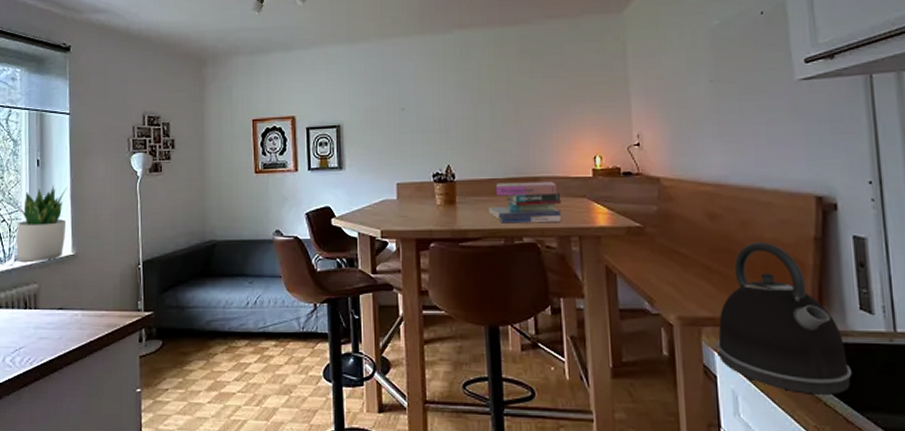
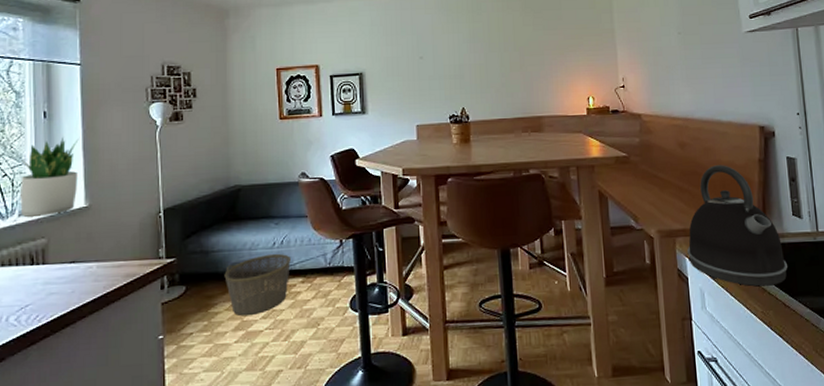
basket: none [199,313,264,377] -> present [224,253,291,317]
books: present [489,182,561,224] -> none [499,120,561,158]

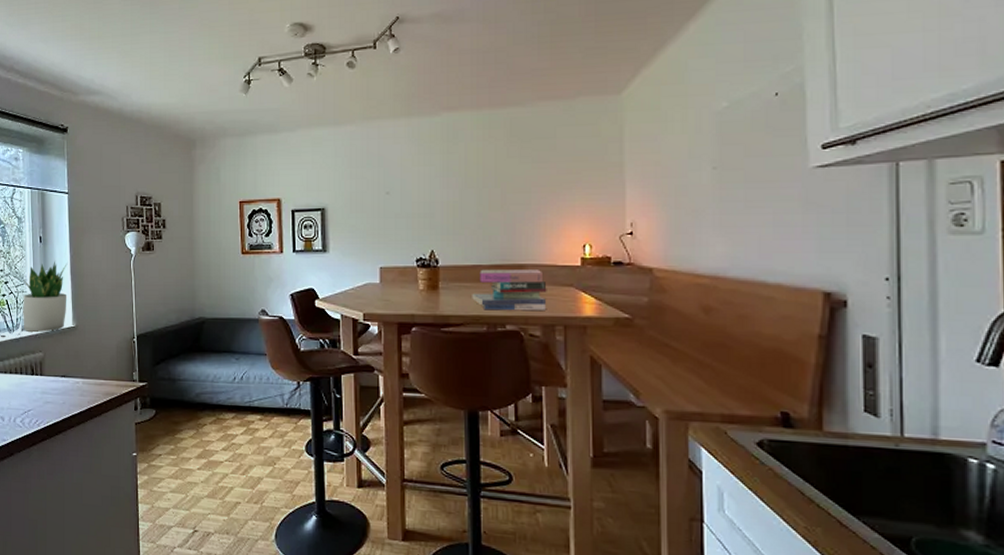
basket: present [224,253,291,317] -> none [189,388,250,446]
books: none [499,120,561,158] -> present [472,269,547,311]
kettle: present [686,165,788,287] -> none [702,338,851,497]

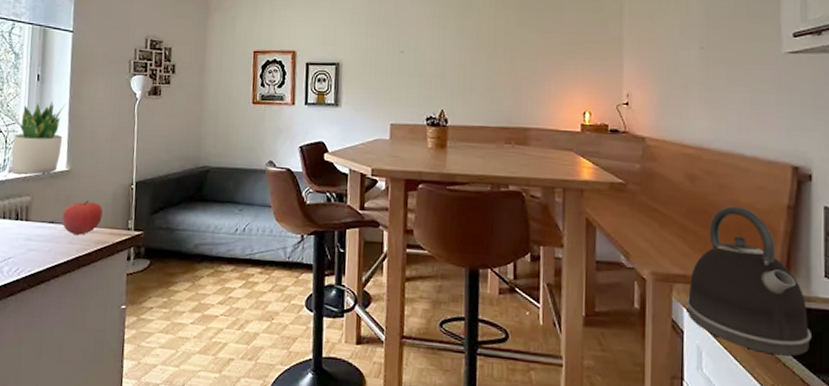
fruit: none [73,354,109,387] -> present [62,200,103,235]
books: present [472,269,547,311] -> none [478,130,549,173]
kettle: none [702,338,851,497] -> present [685,206,813,357]

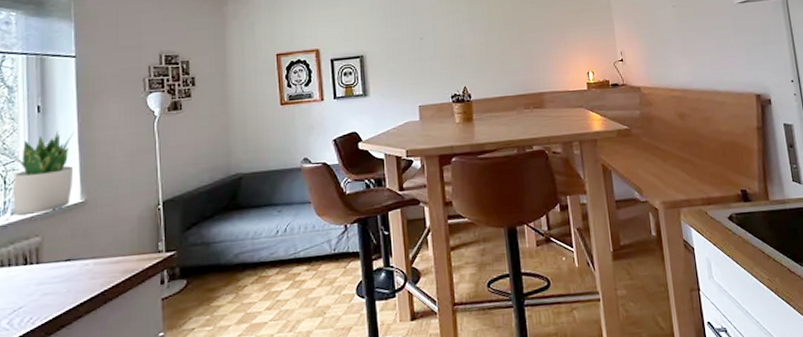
fruit: present [62,200,103,235] -> none [81,229,127,269]
kettle: present [685,206,813,357] -> none [691,134,792,254]

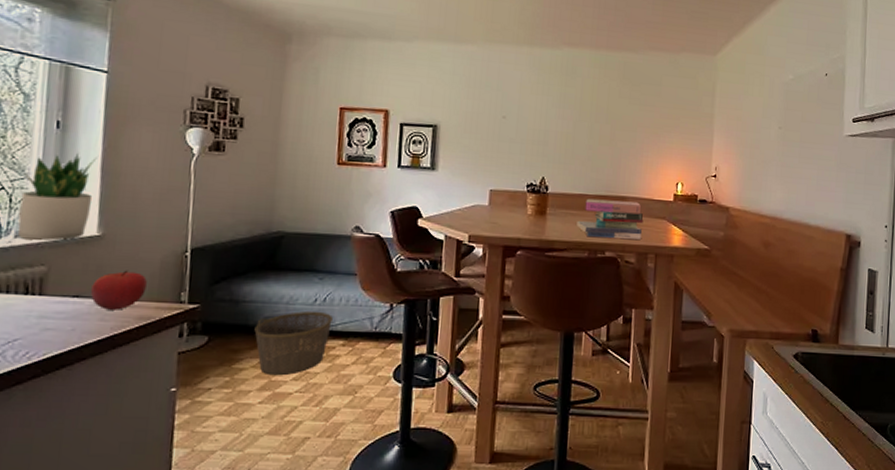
fruit: none [81,229,127,269] -> present [91,270,147,310]
basket: none [226,242,295,309] -> present [254,311,333,376]
books: none [502,96,564,135] -> present [577,198,644,240]

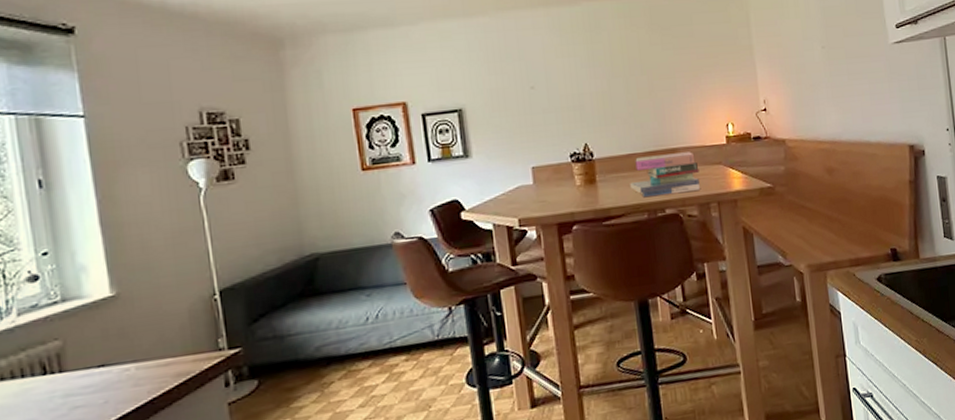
planter: present [17,153,97,241] -> none [13,211,98,316]
fruit: present [91,270,147,310] -> none [117,326,178,374]
basket: present [254,311,333,376] -> none [306,329,390,408]

